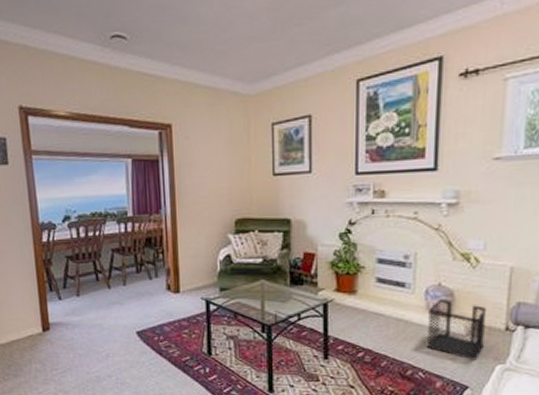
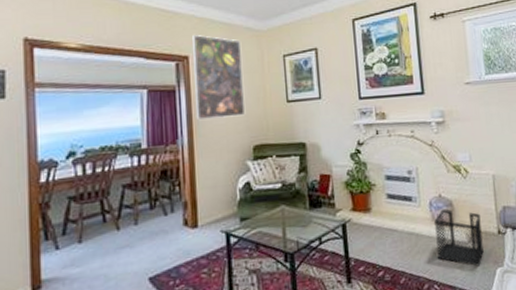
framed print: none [174,101,228,190] -> present [191,35,245,120]

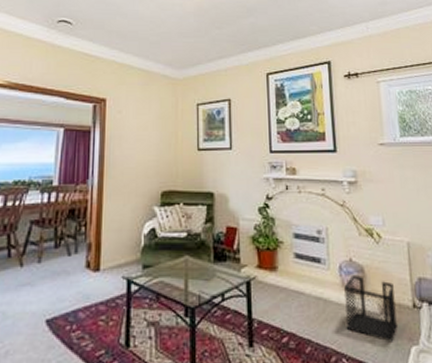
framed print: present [191,35,245,120] -> none [107,79,157,161]

